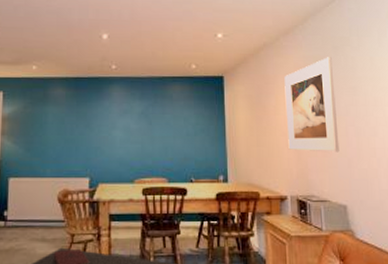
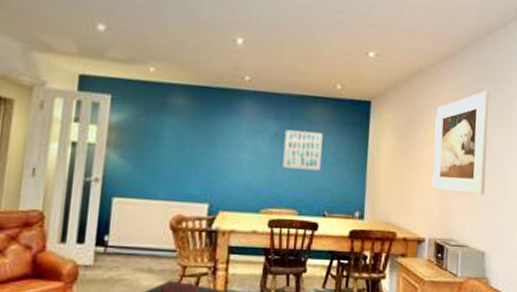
wall art: none [150,108,184,142] -> present [282,129,323,171]

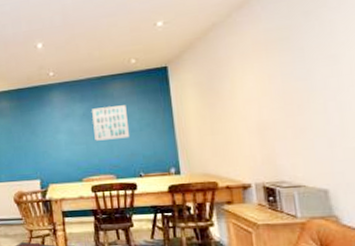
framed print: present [432,91,489,196] -> none [240,24,316,136]

